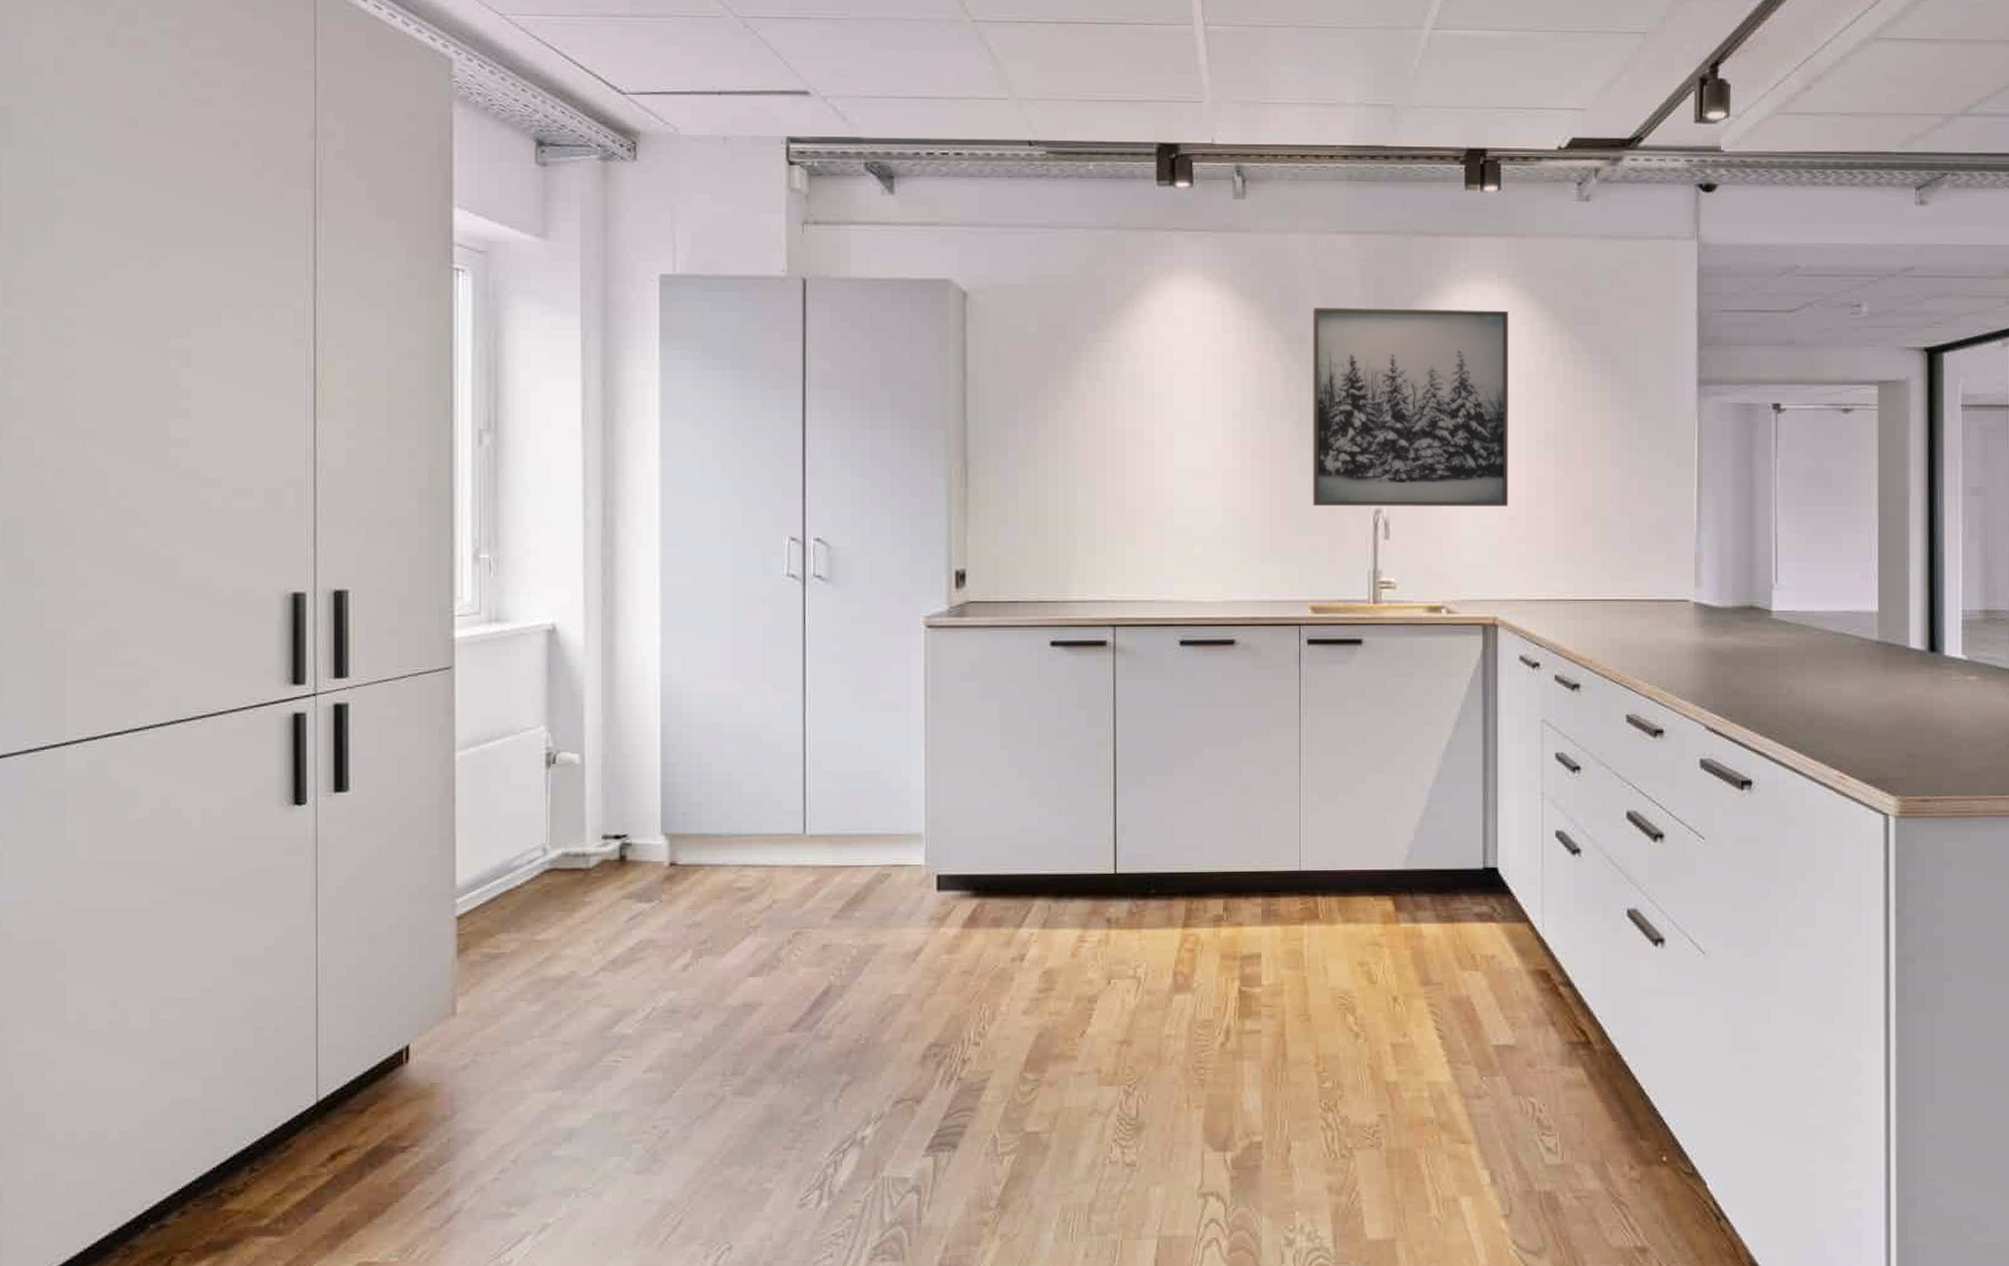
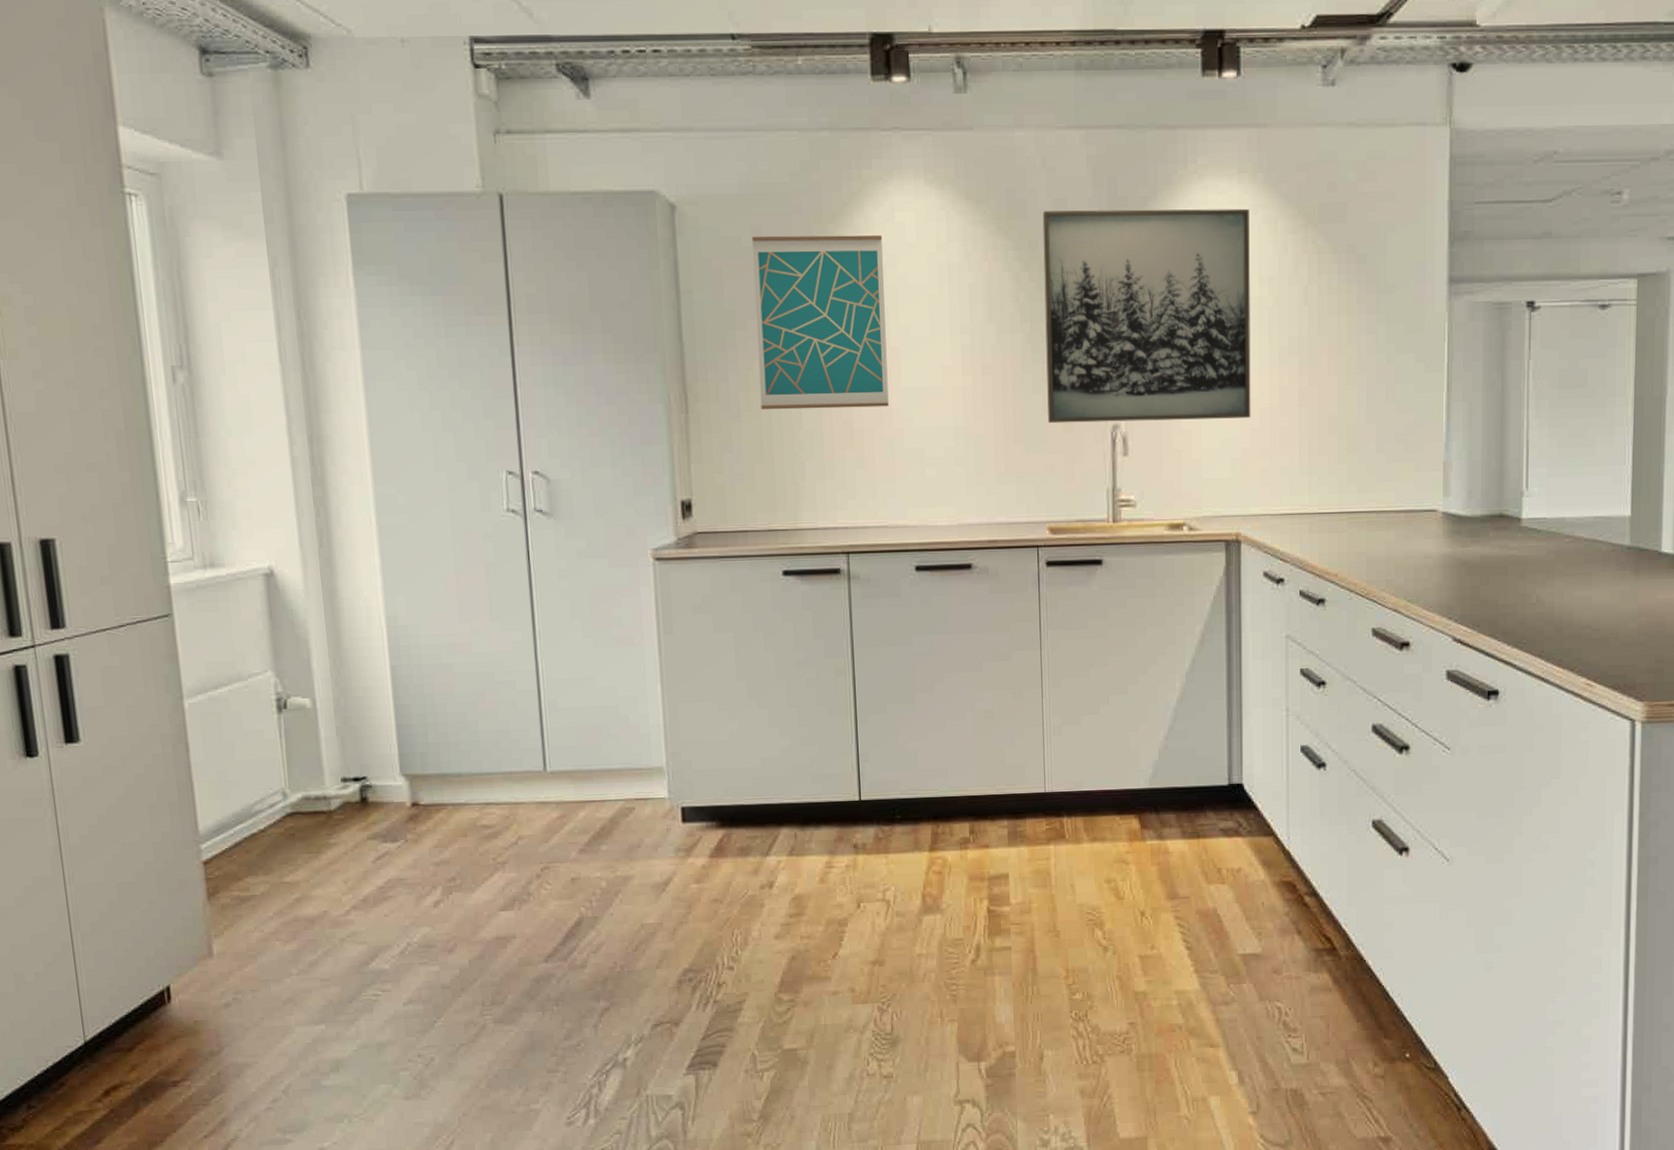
wall art: none [1037,323,1161,486] -> present [751,234,889,410]

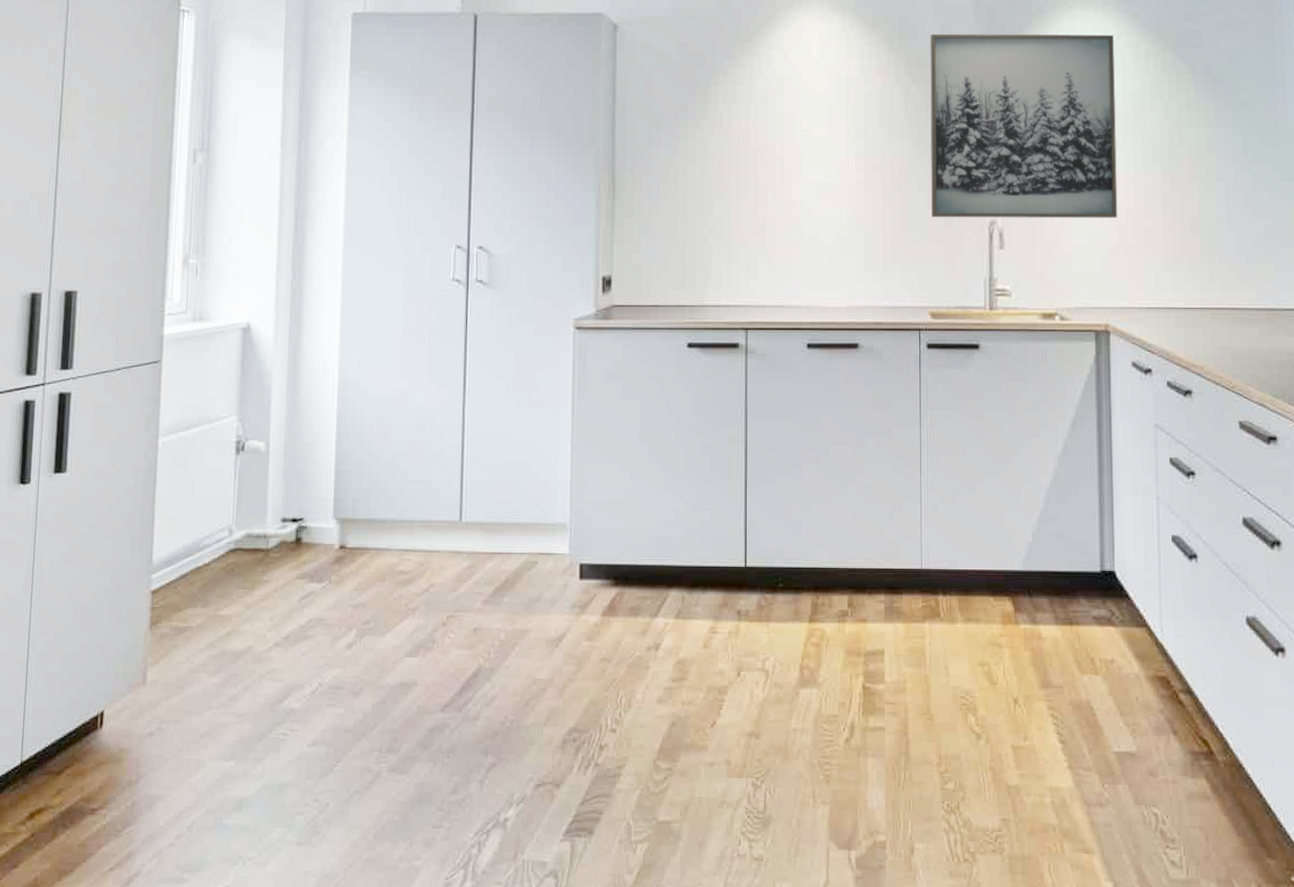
wall art: present [751,234,889,410] -> none [678,51,791,199]

